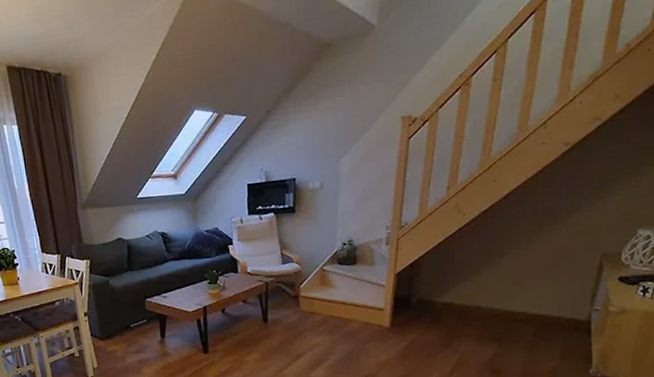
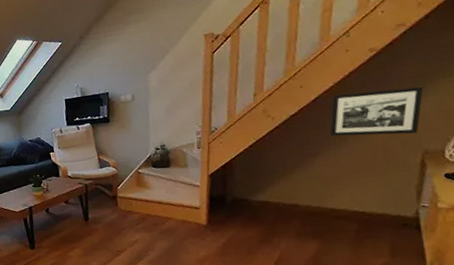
picture frame: none [518,186,610,236] -> present [330,86,423,137]

